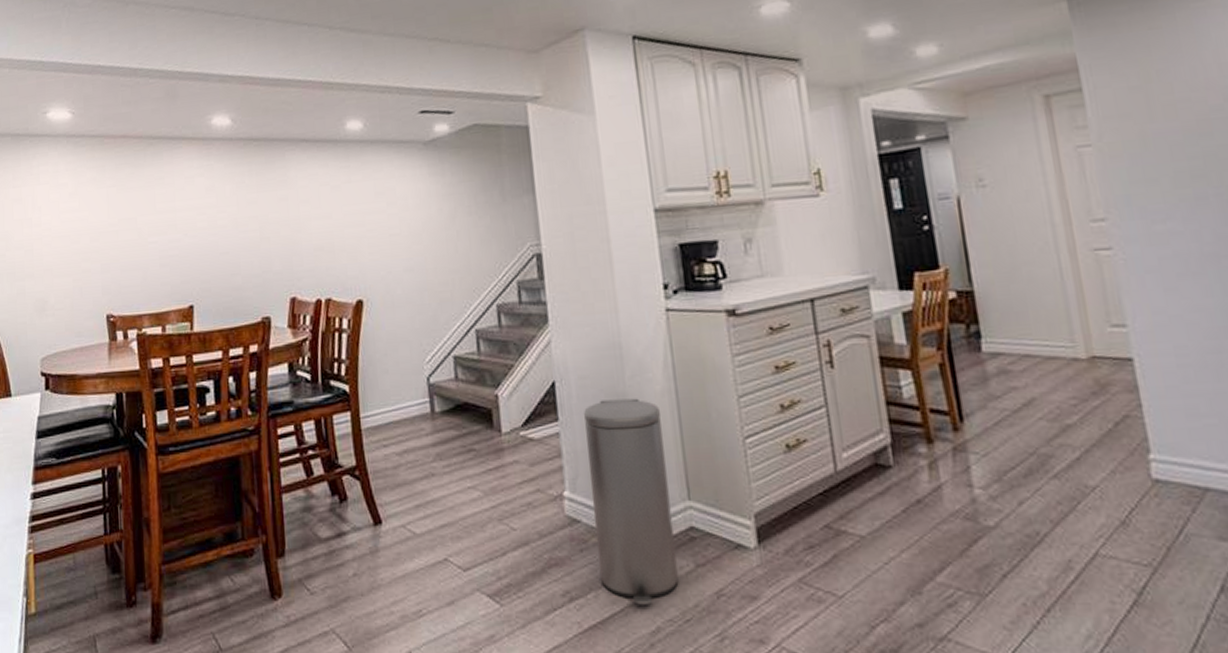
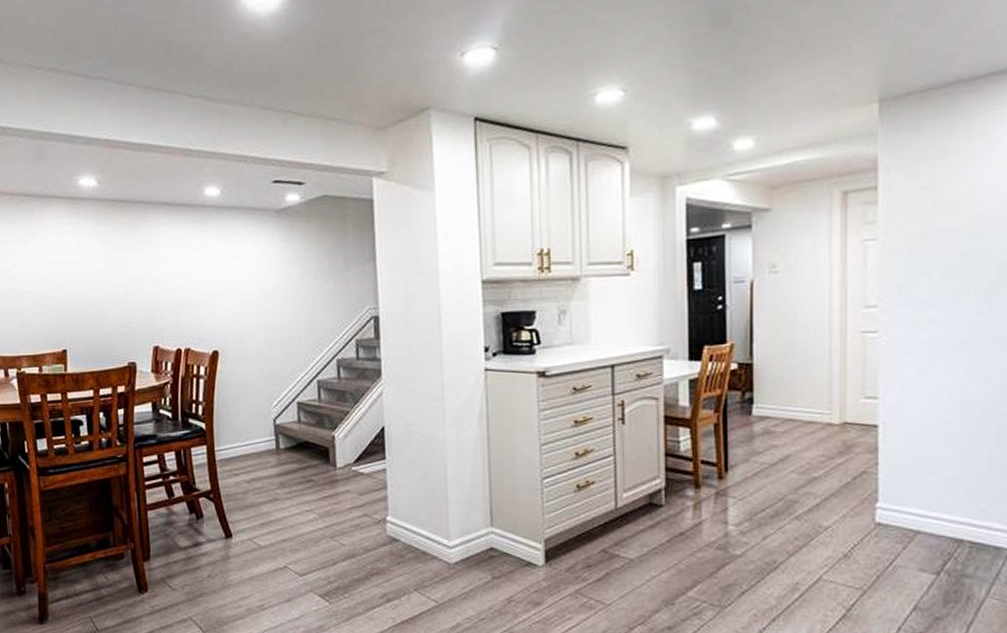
pedal bin: present [584,398,679,605] -> none [408,443,477,606]

